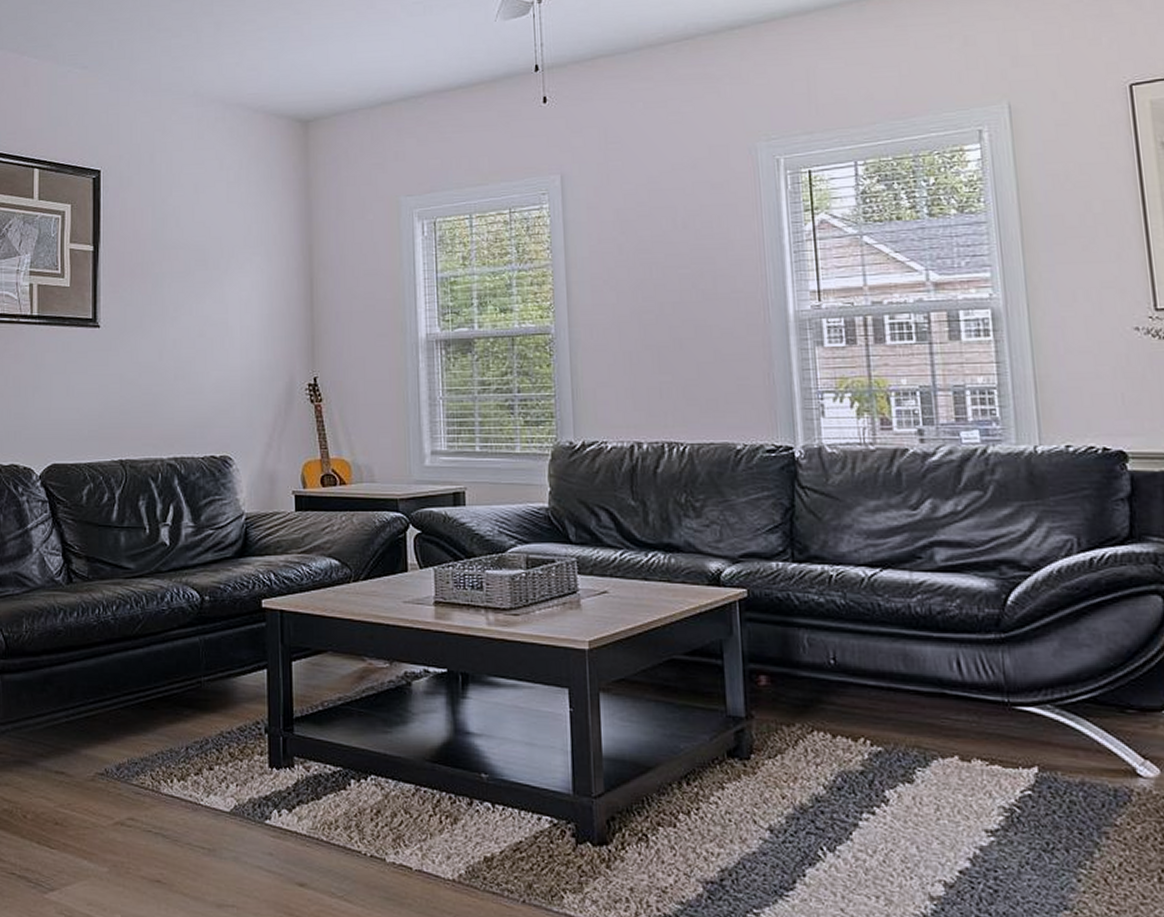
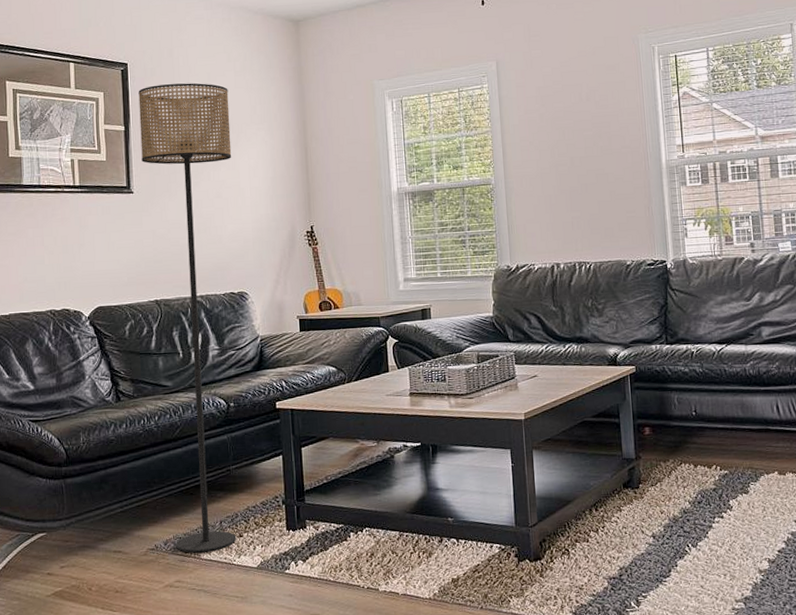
floor lamp: none [111,195,220,785] -> present [138,83,237,553]

